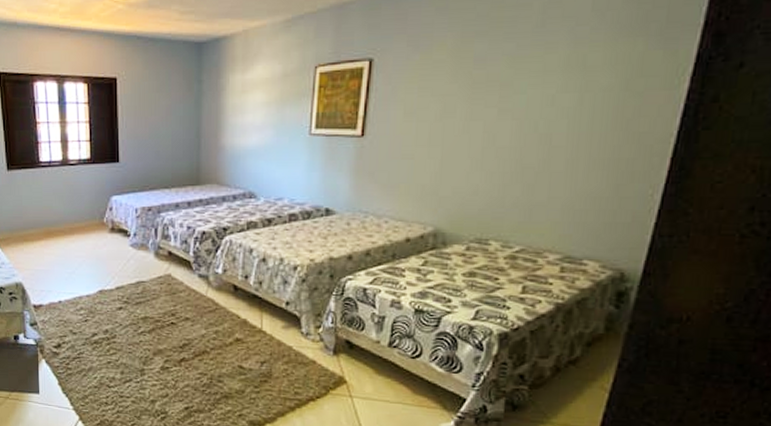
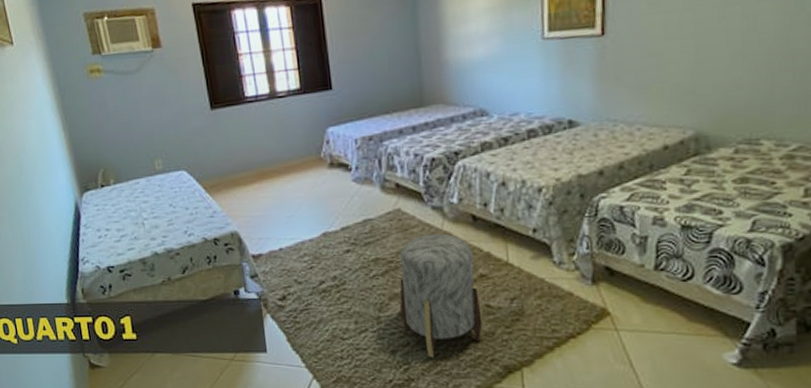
stool: none [163,299,236,410] -> present [399,234,484,358]

